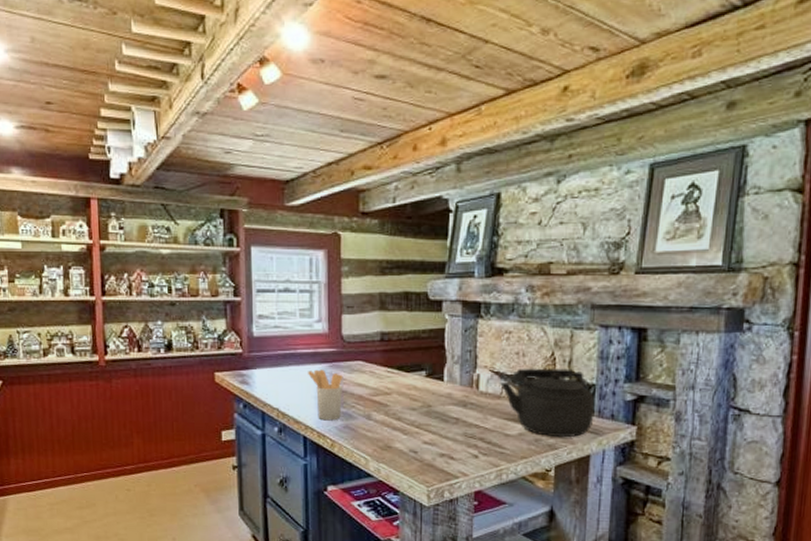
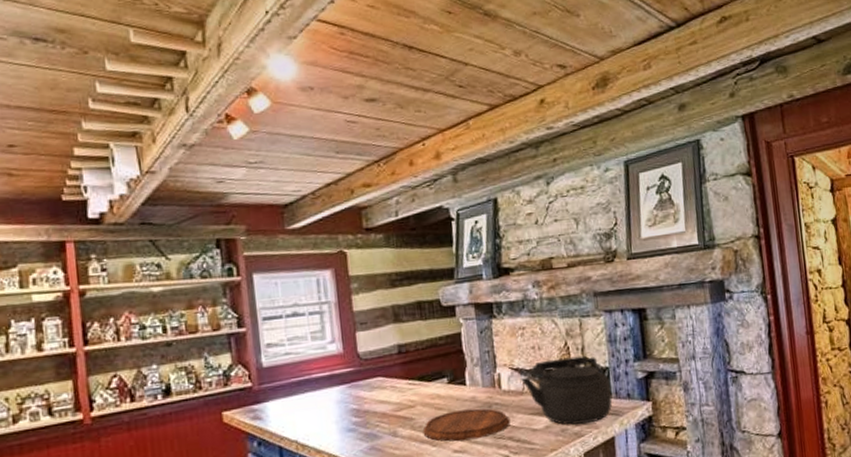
utensil holder: present [308,369,343,421] -> none [325,391,366,446]
cutting board: none [396,404,484,435] -> present [422,408,510,442]

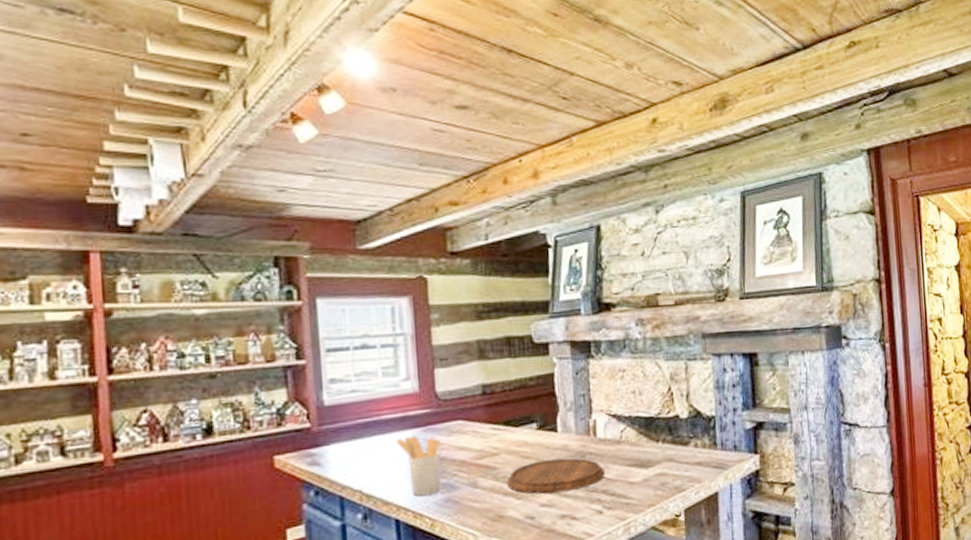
utensil holder: none [325,391,366,446] -> present [397,435,441,497]
kettle: present [521,355,612,425] -> none [619,402,717,478]

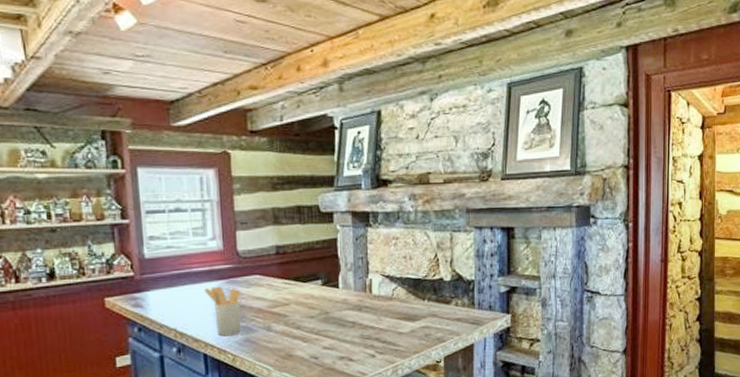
cutting board: present [506,457,605,494] -> none [295,310,378,339]

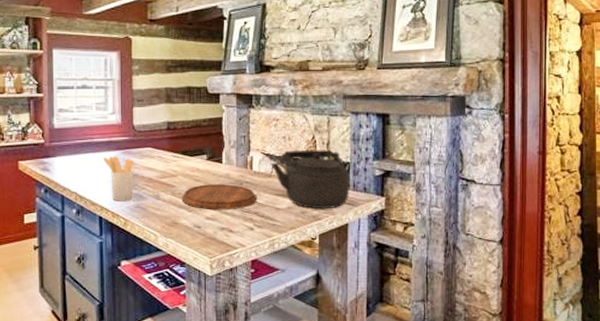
cutting board: none [295,310,378,339] -> present [181,184,257,211]
kettle: none [391,267,475,331] -> present [270,149,350,210]

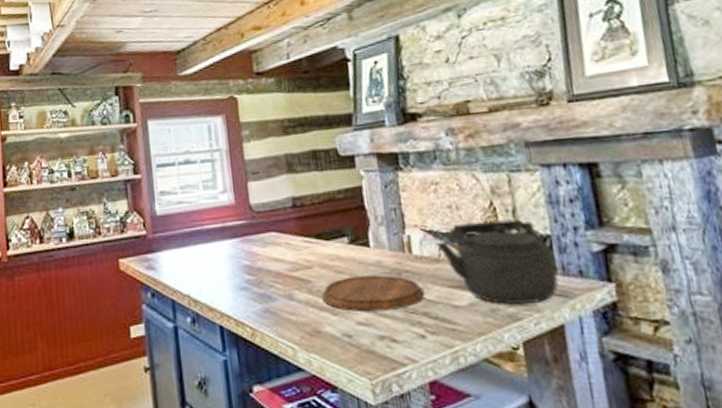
utensil holder: present [103,156,135,202] -> none [217,245,259,306]

